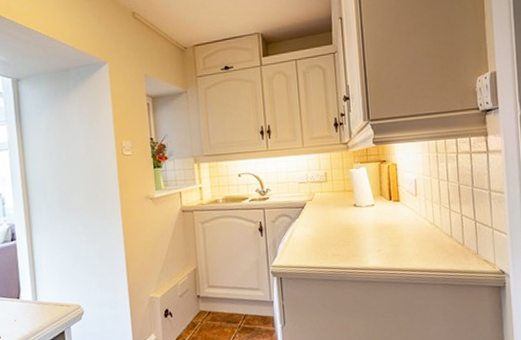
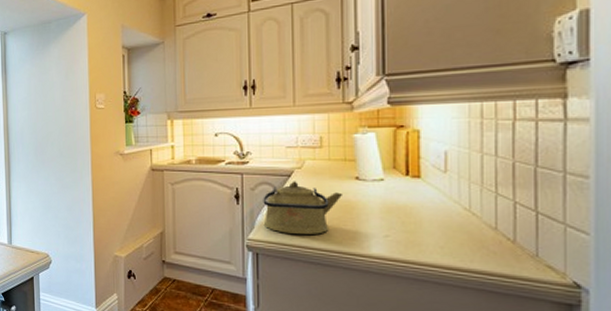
kettle: none [282,211,346,258] -> present [263,181,343,234]

